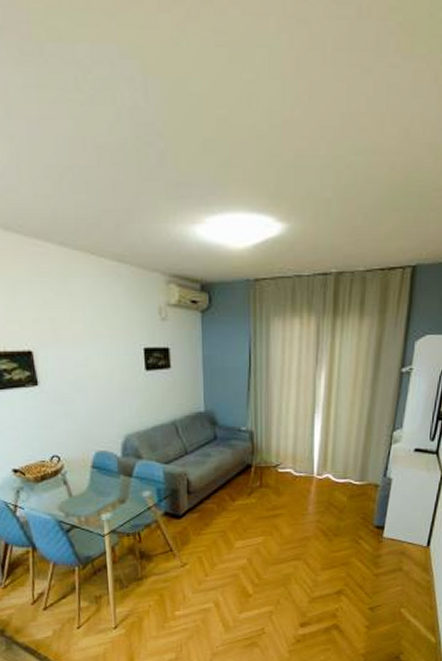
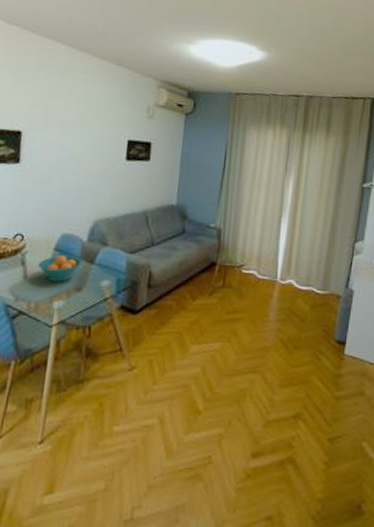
fruit bowl: none [80,471,121,497] -> present [38,254,83,282]

